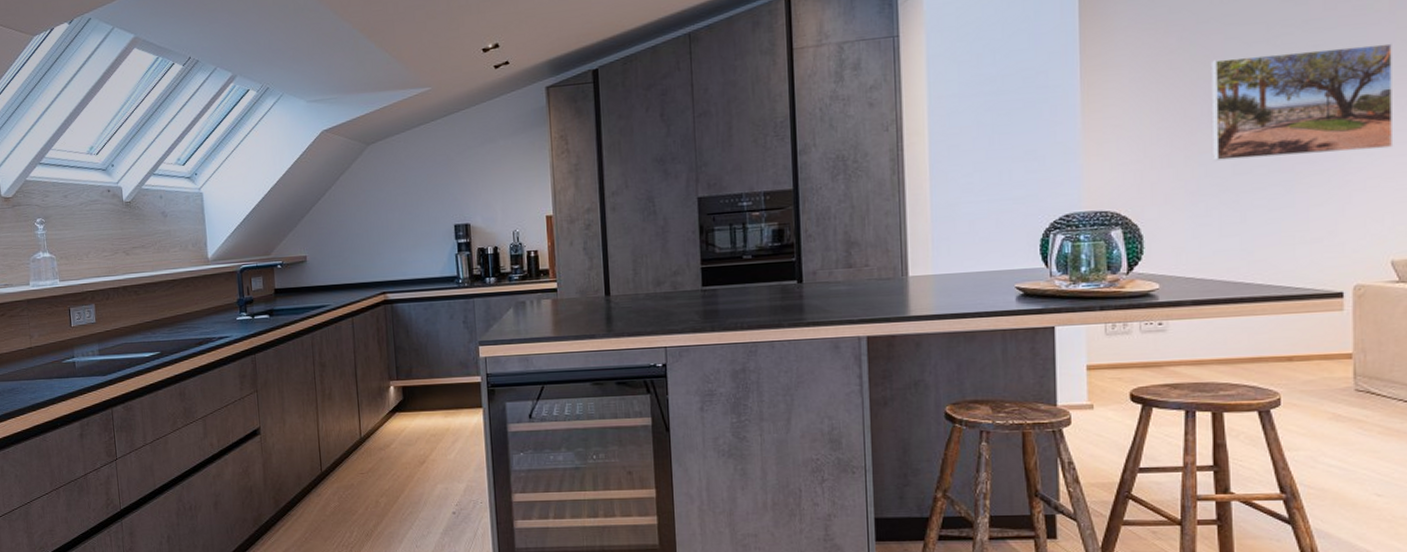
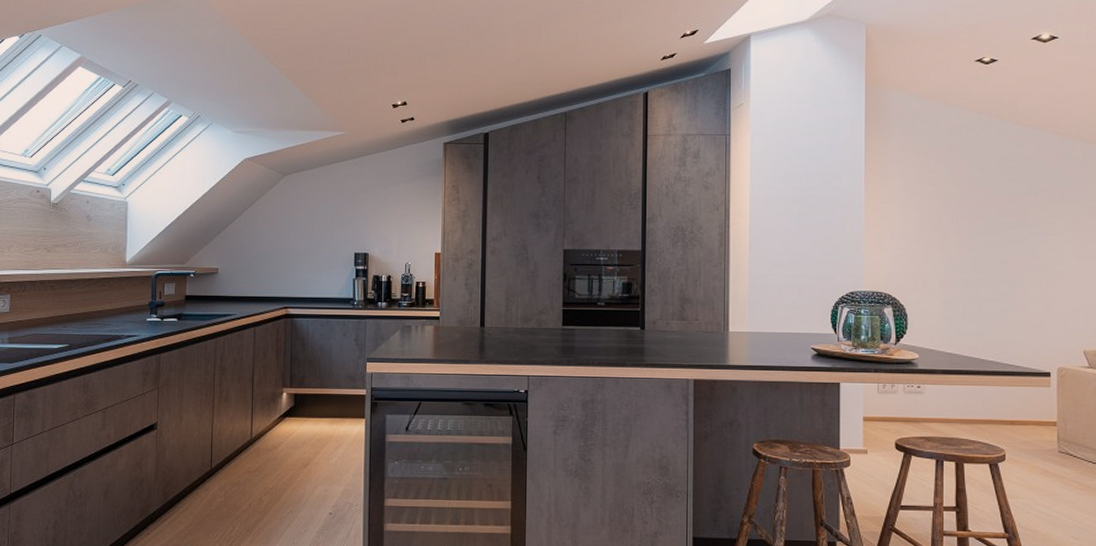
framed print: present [1210,43,1394,161] -> none [958,181,1085,263]

